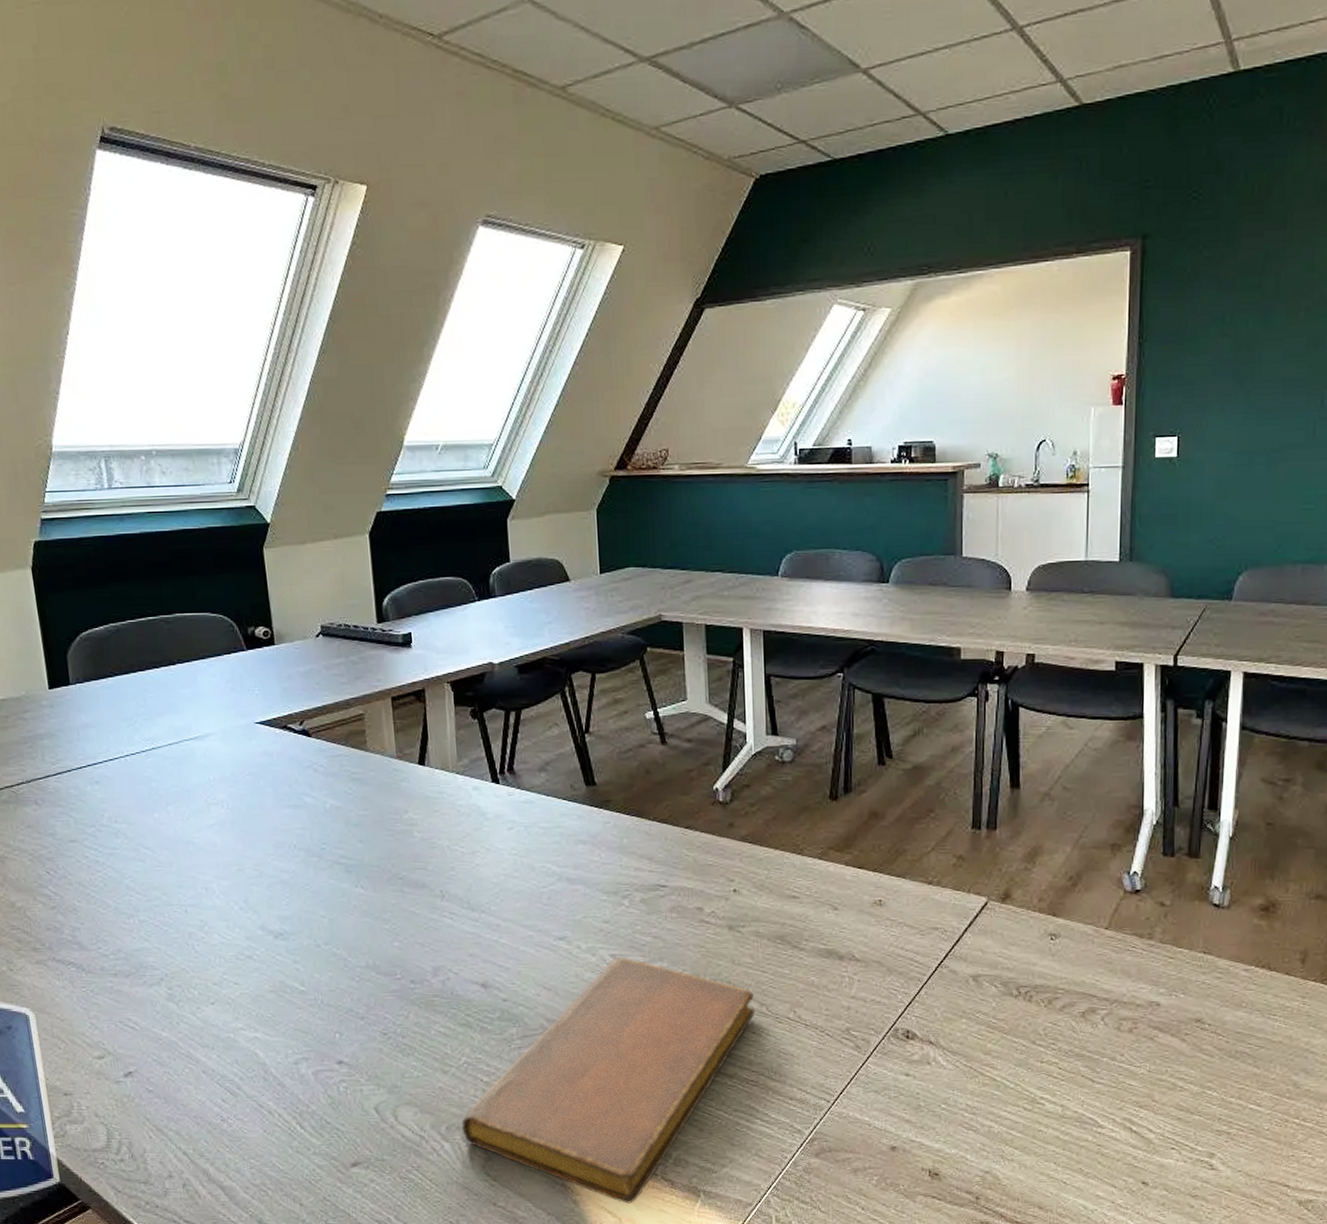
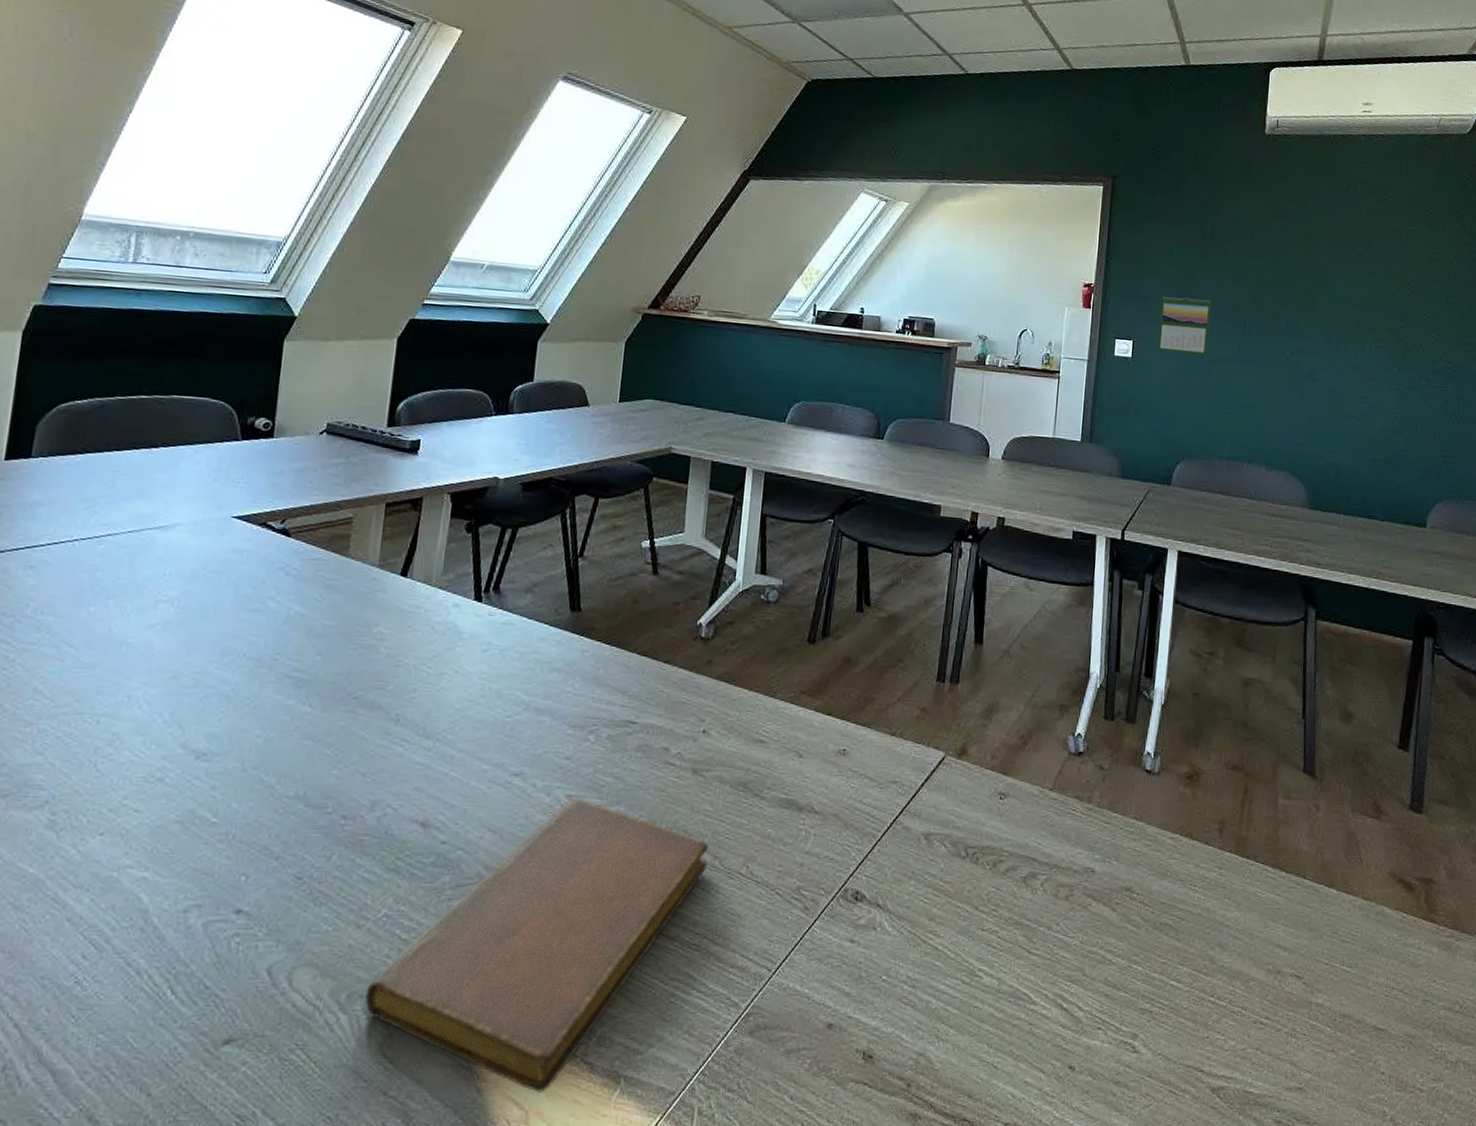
calendar: none [1210,374,1278,446] -> present [1158,297,1212,356]

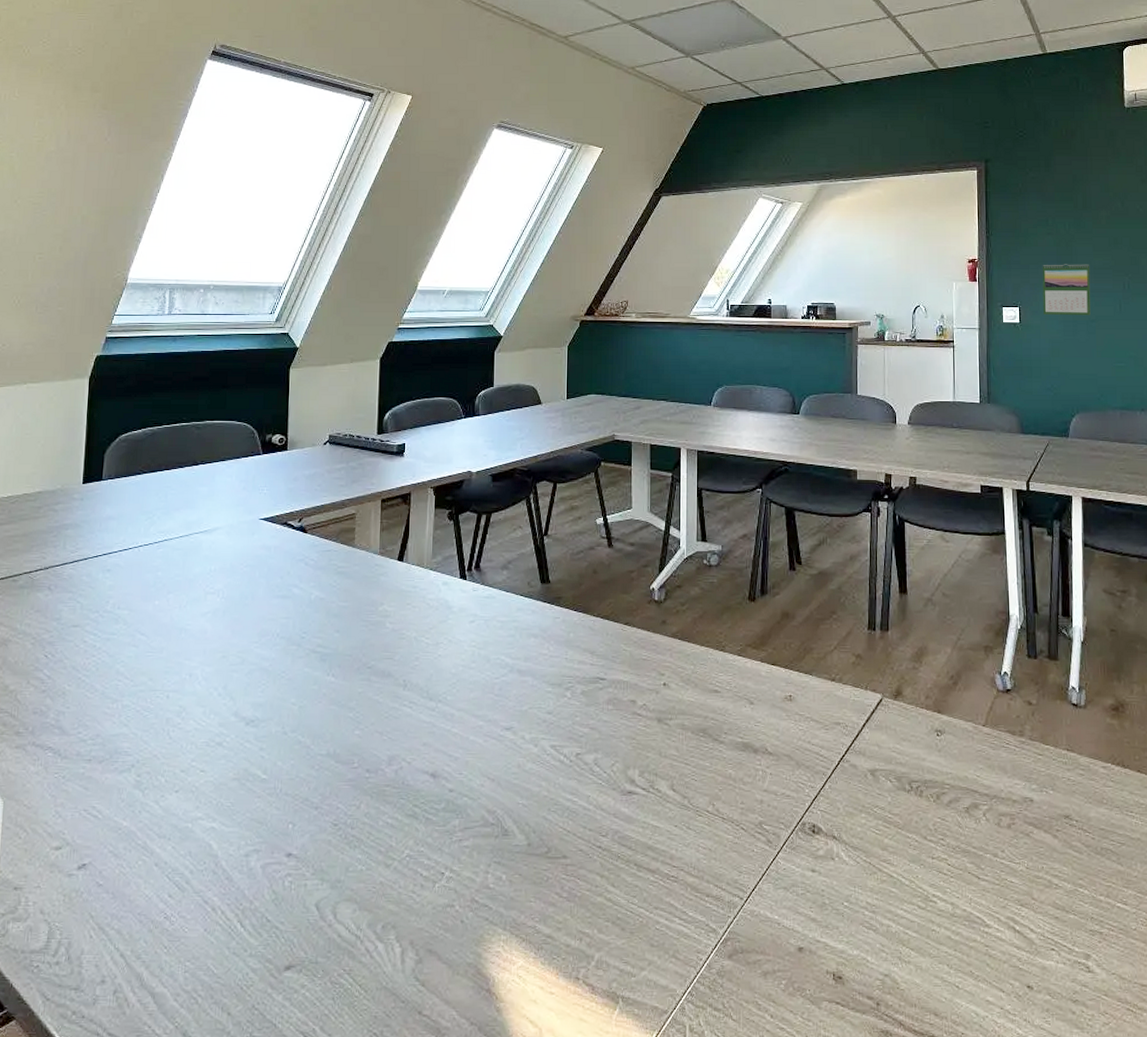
notebook: present [364,797,708,1092] -> none [397,747,678,1011]

